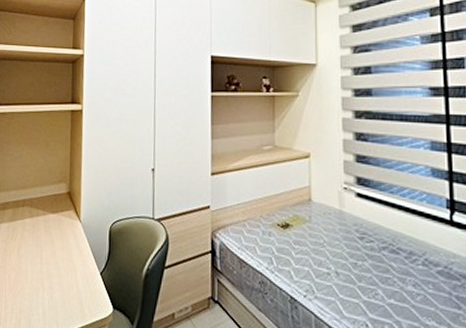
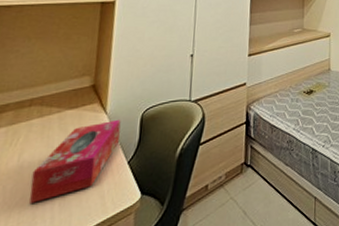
tissue box: none [26,229,93,296] -> present [29,119,121,203]

